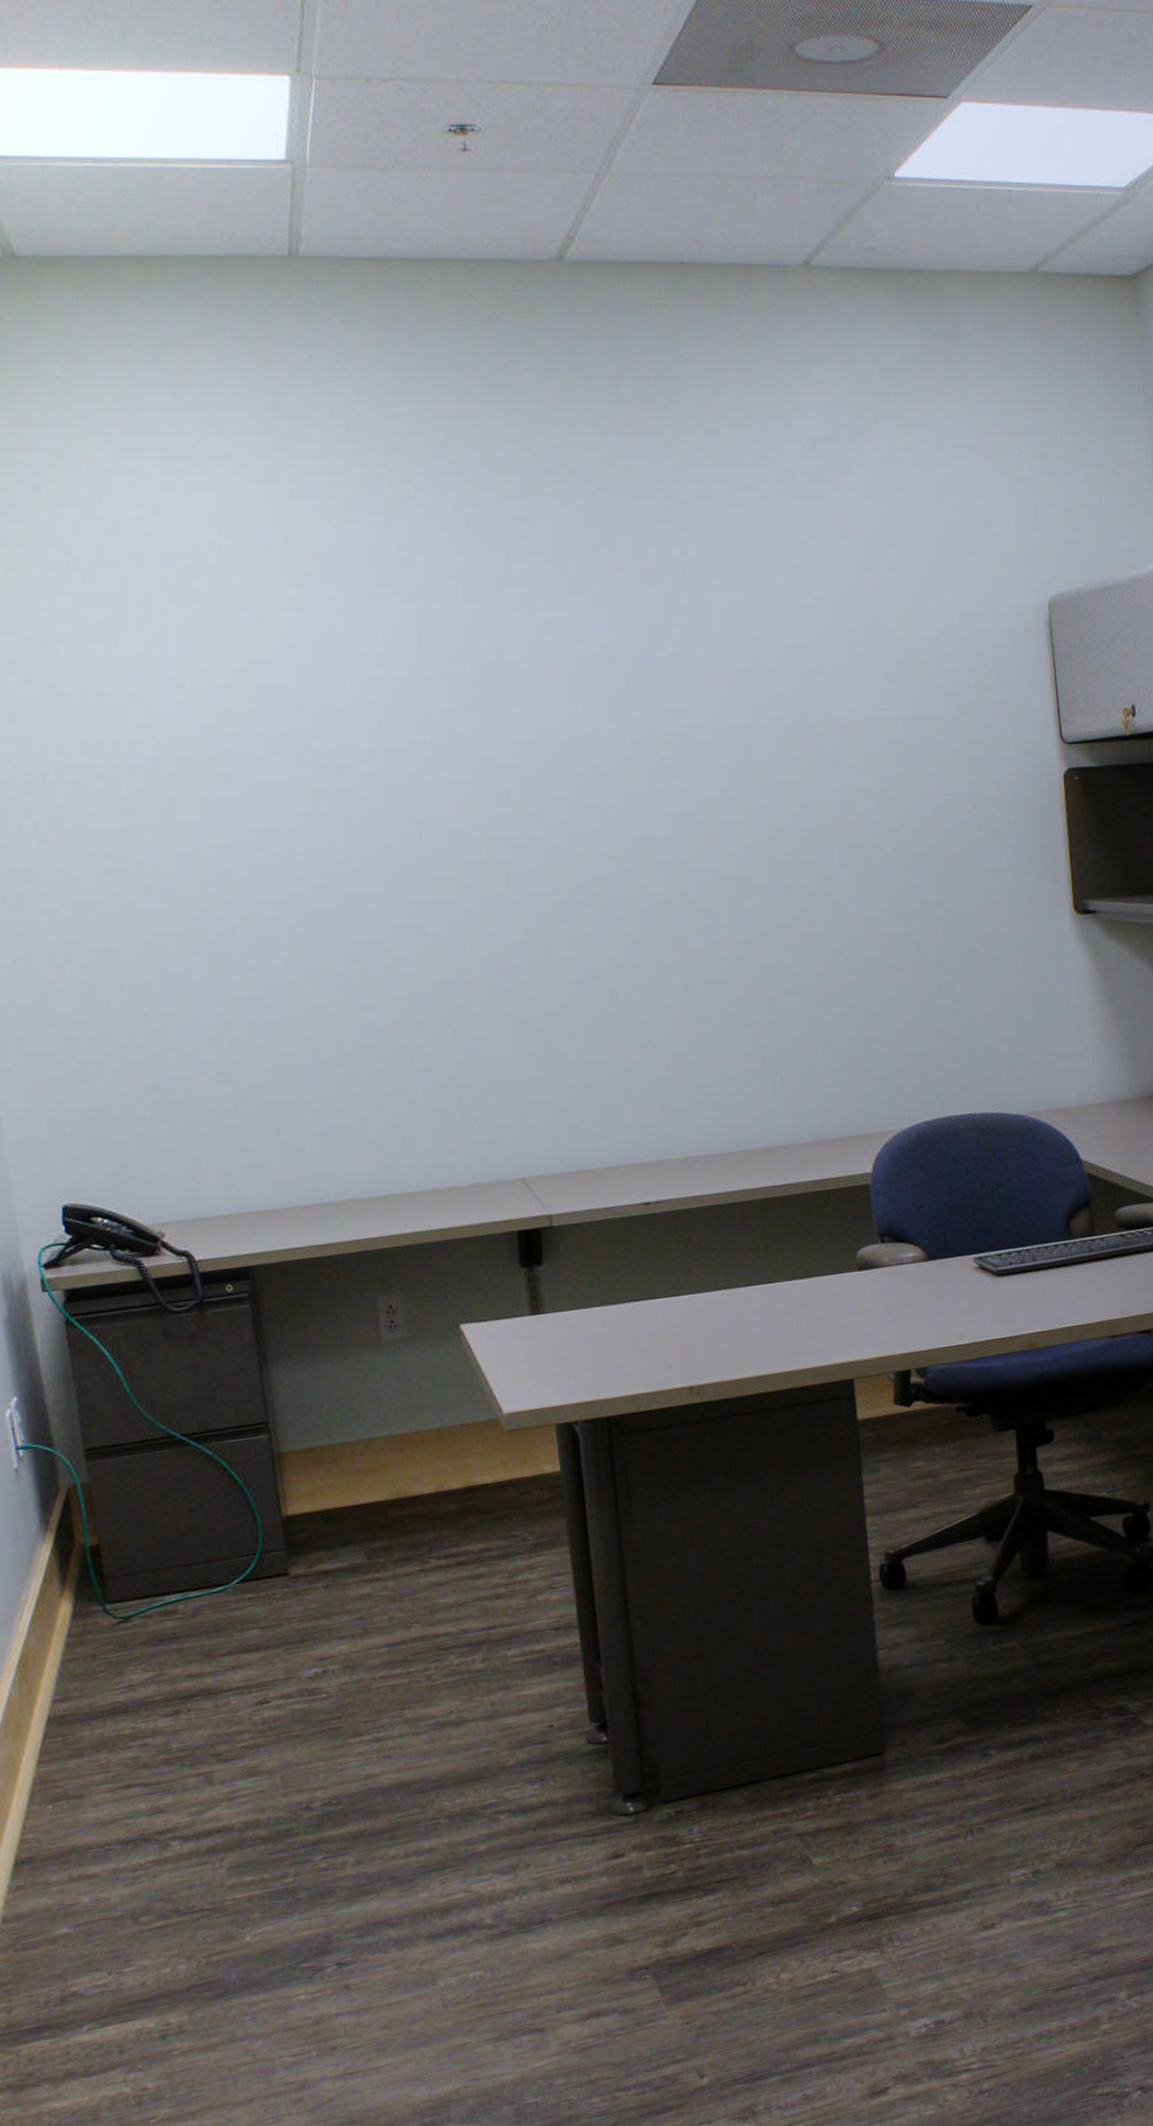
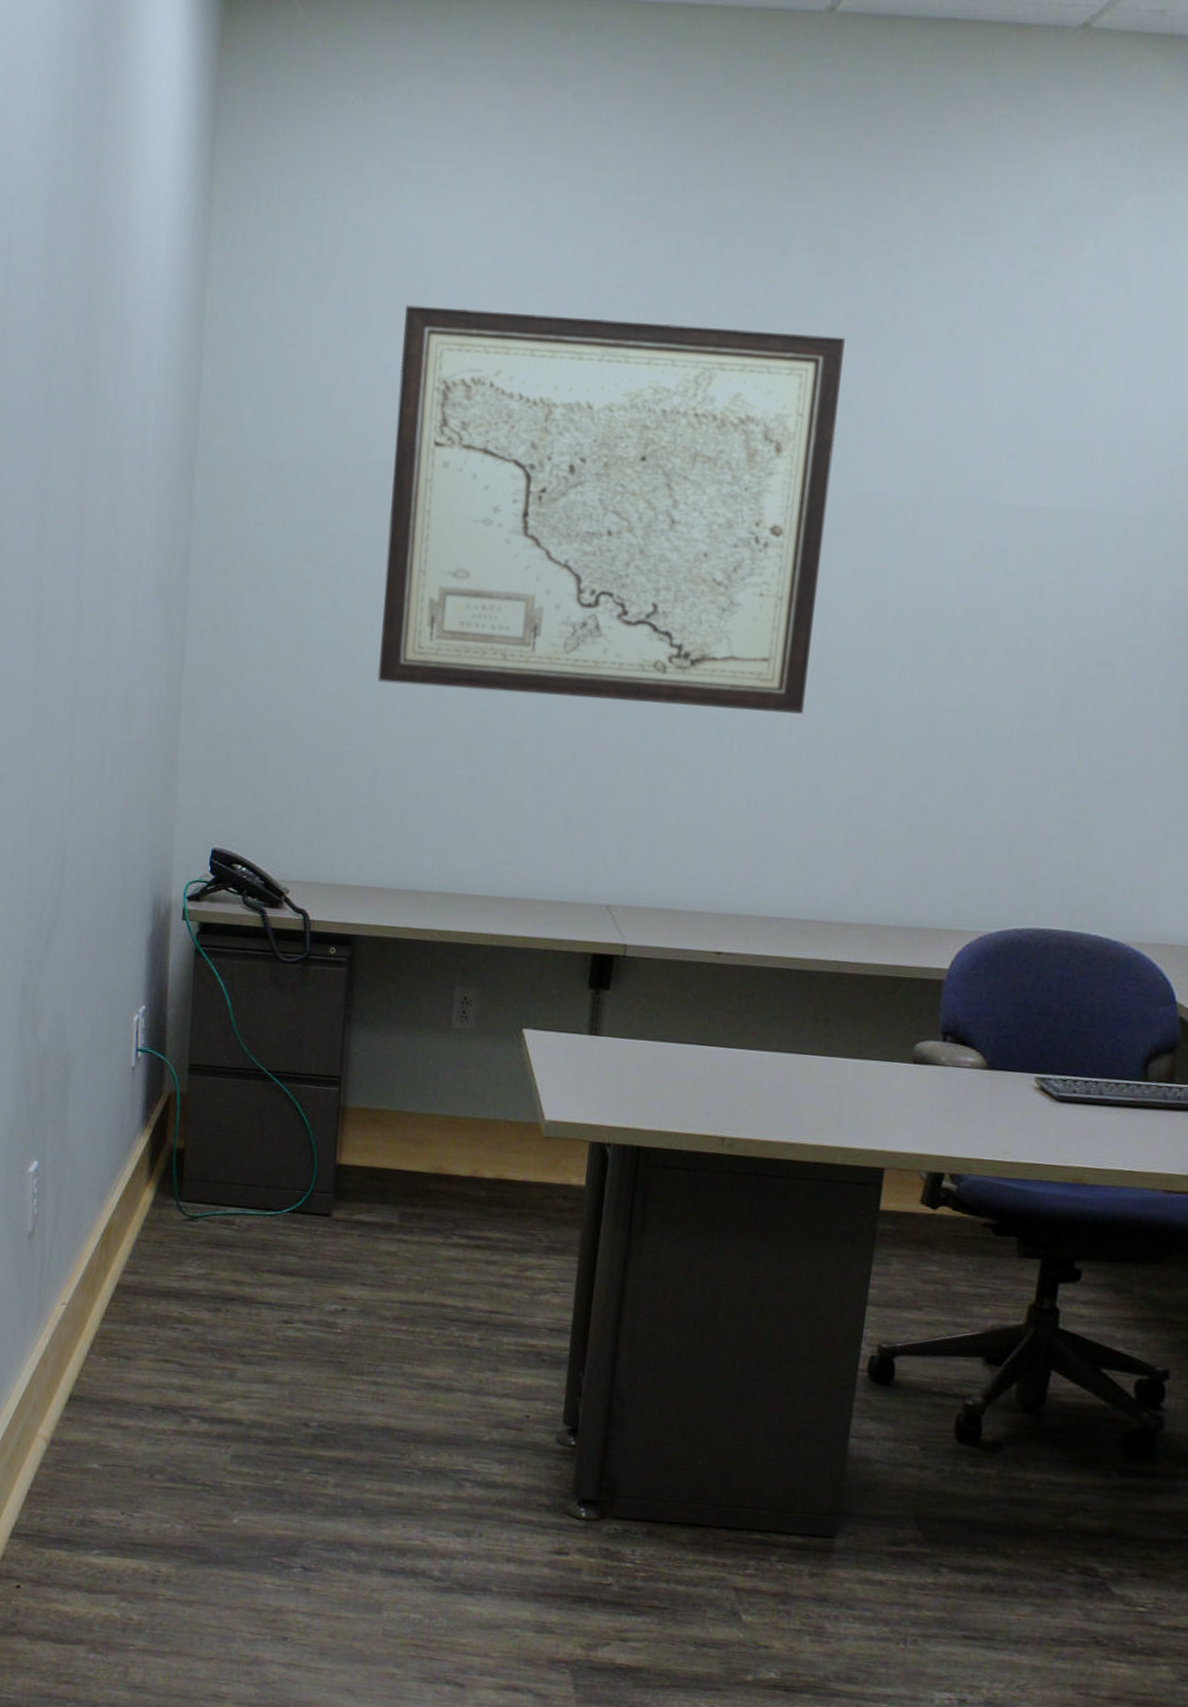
wall art: none [168,577,681,991] -> present [377,305,845,715]

